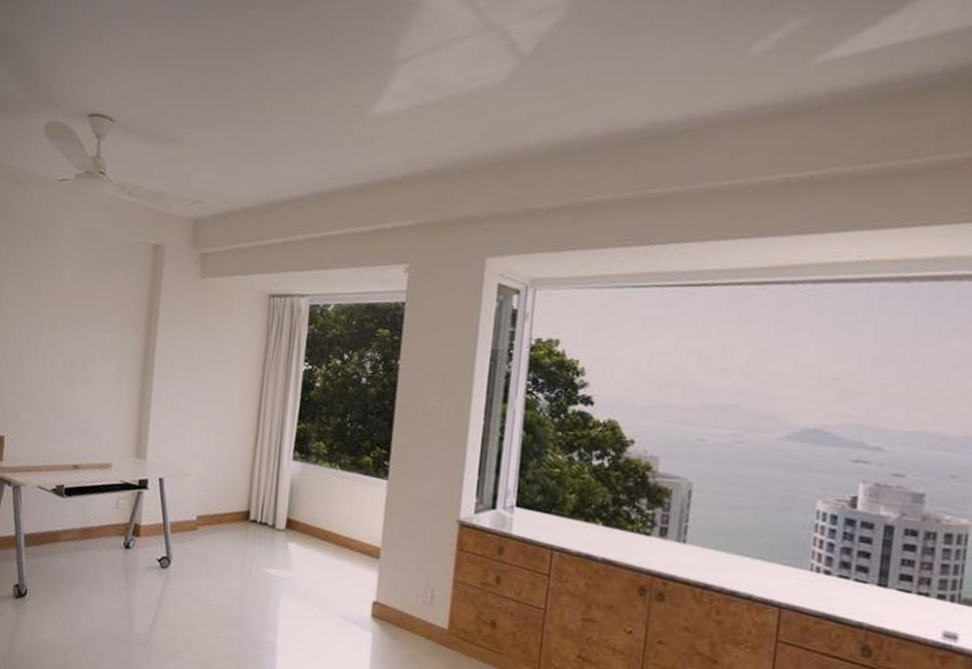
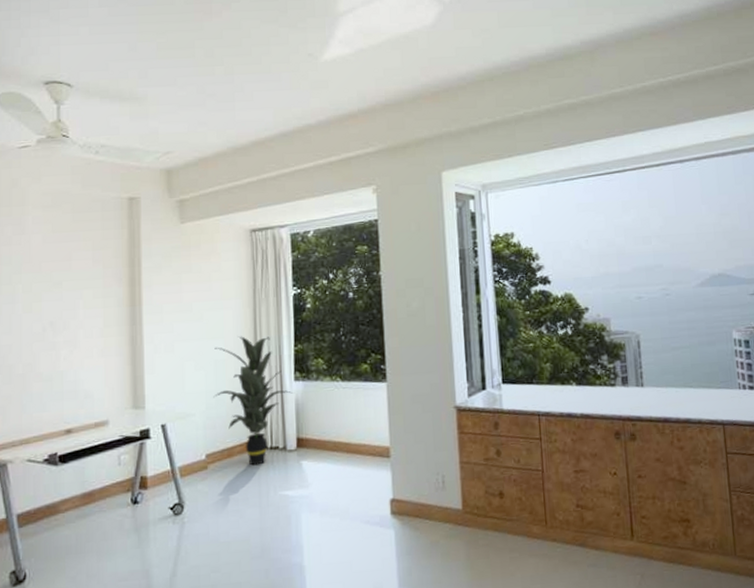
indoor plant: none [211,404,289,538] -> present [213,336,293,466]

